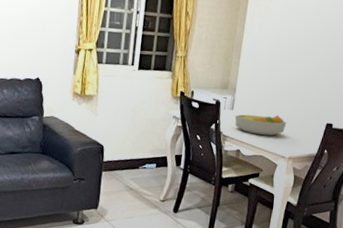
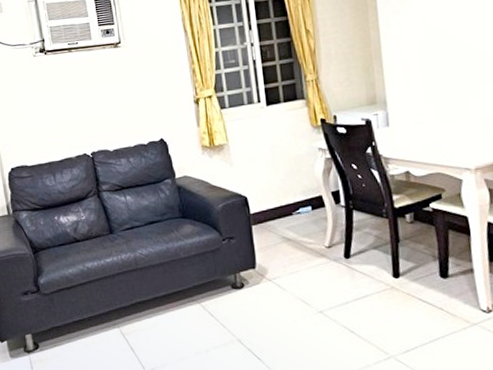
fruit bowl: present [234,114,287,136] -> none [393,120,462,149]

